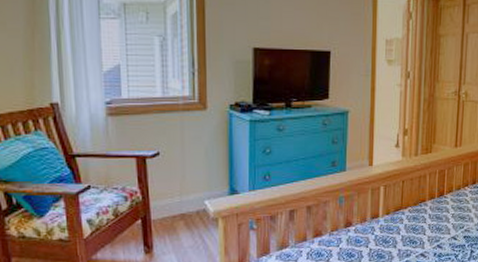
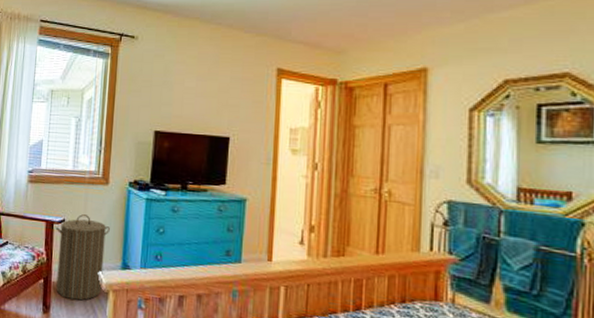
laundry hamper: none [149,144,213,234] -> present [56,214,110,301]

